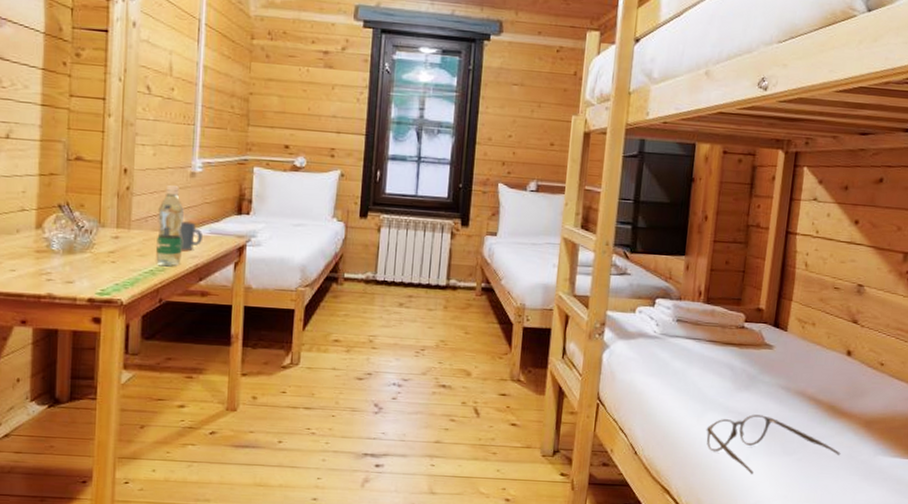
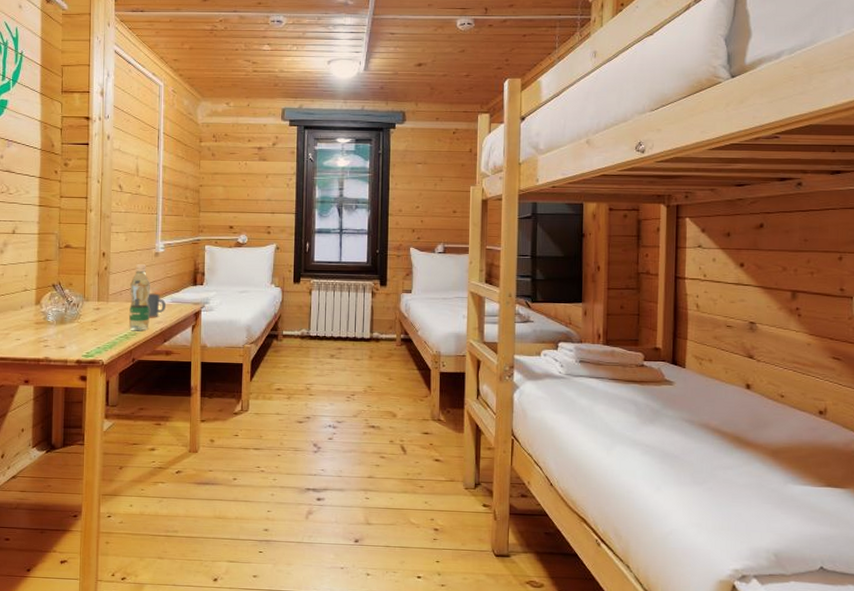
eyeglasses: present [706,414,841,474] -> none [616,447,751,503]

